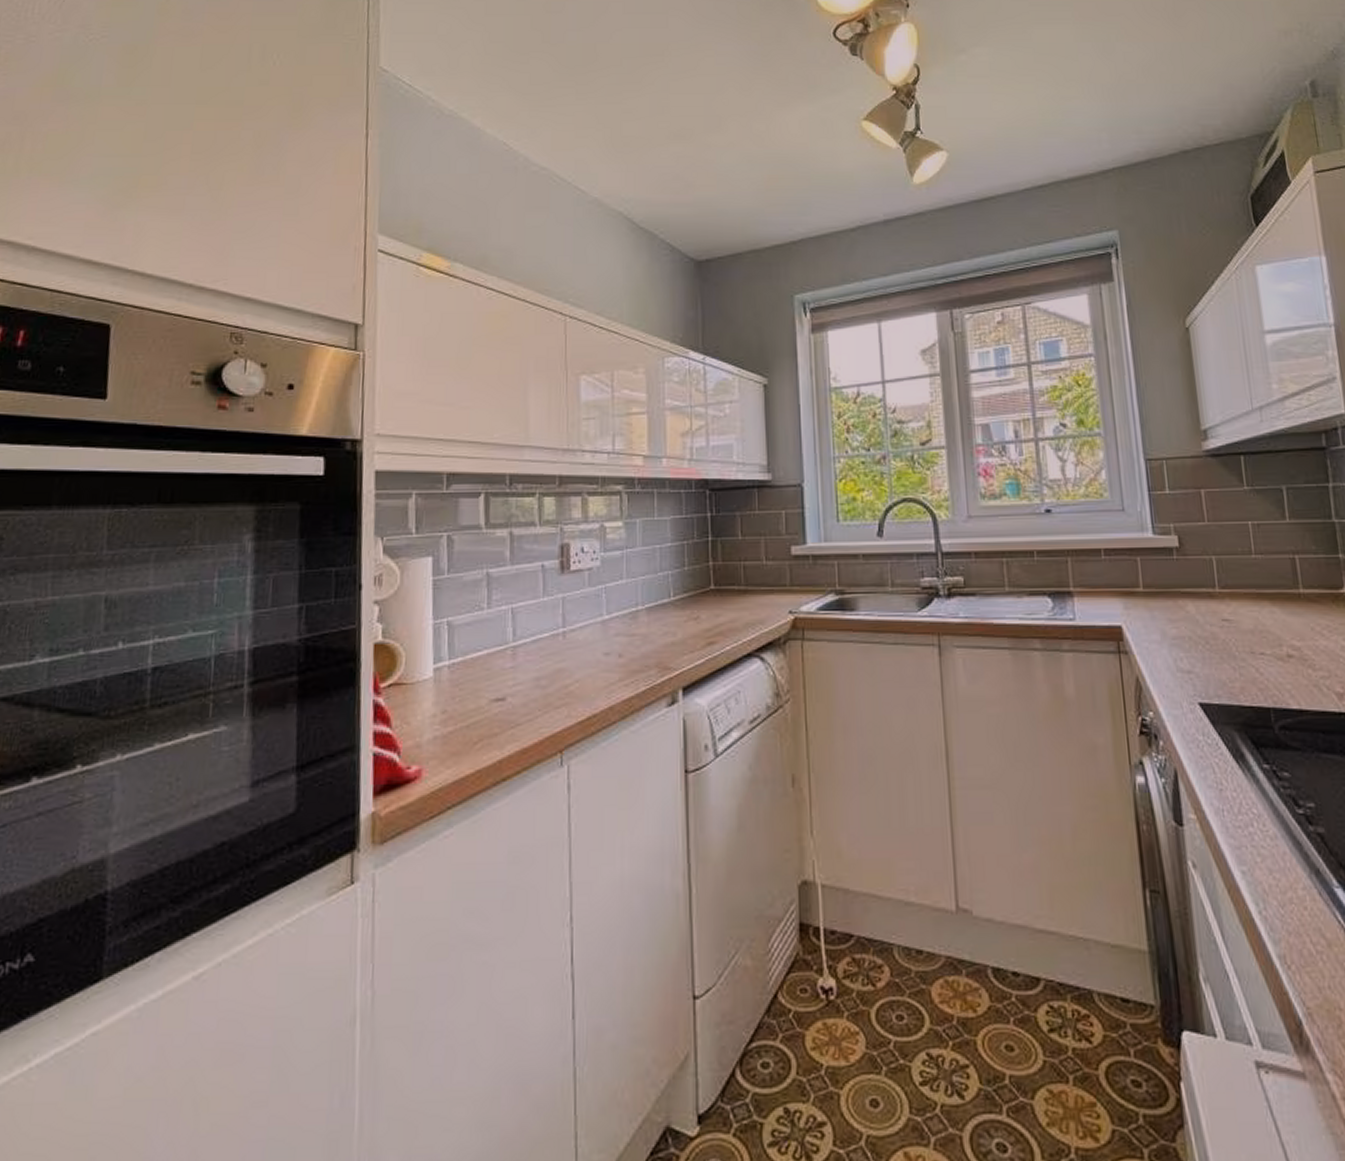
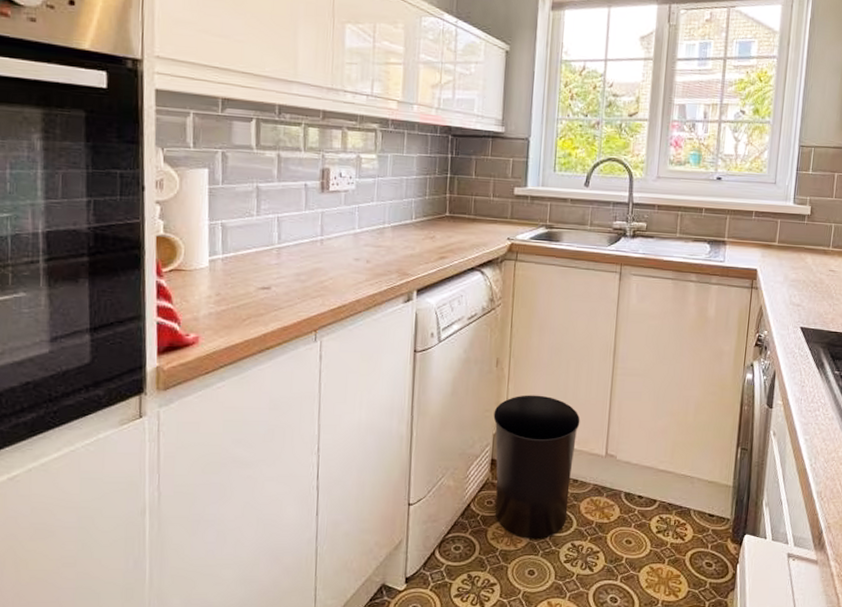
waste bin: none [796,824,915,1047] -> present [493,395,580,539]

